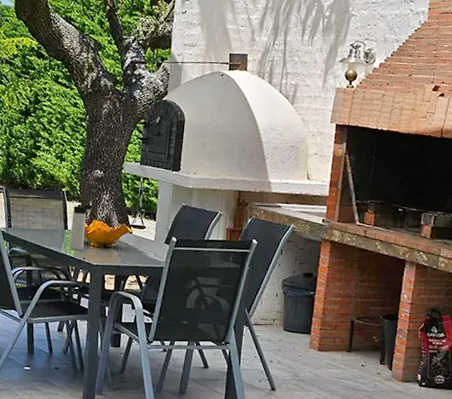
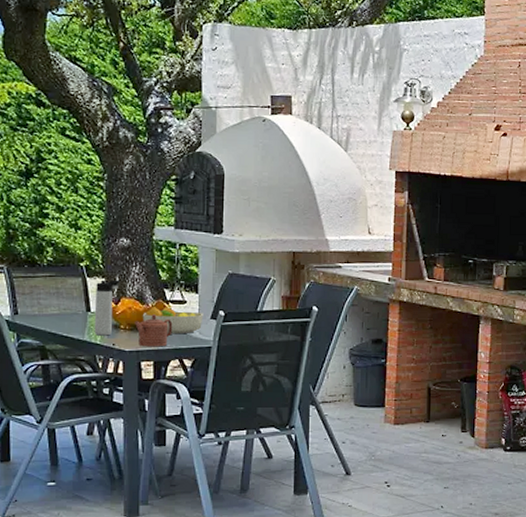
teapot: none [102,236,133,264] -> present [135,314,173,347]
fruit bowl: none [109,229,159,255] -> present [143,307,204,335]

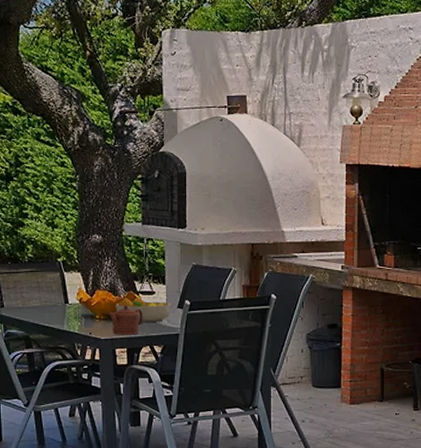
thermos bottle: present [94,279,121,336] -> none [72,273,95,326]

